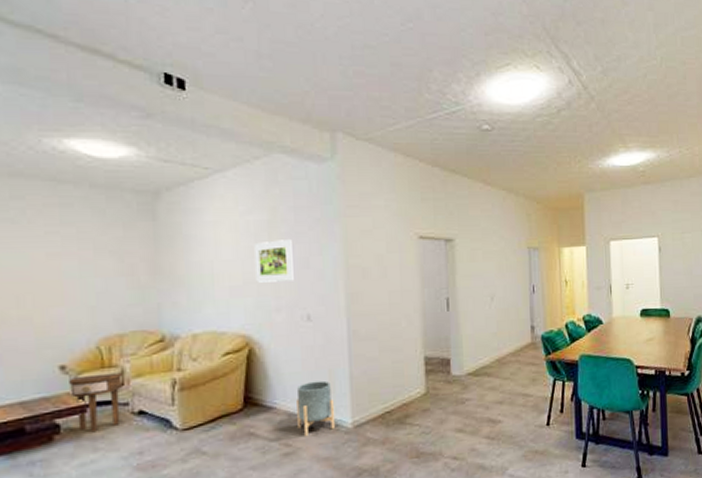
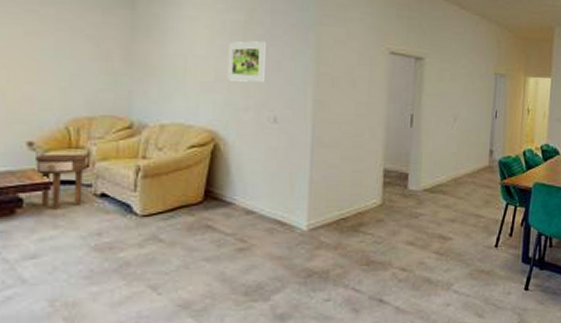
planter: present [297,380,336,437] -> none [254,182,293,235]

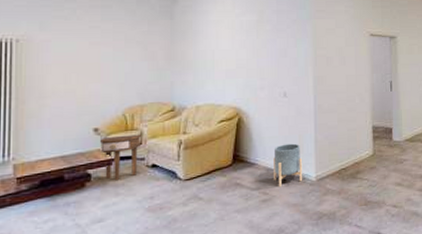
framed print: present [228,41,266,83] -> none [246,35,275,67]
planter: none [254,182,293,235] -> present [273,143,303,188]

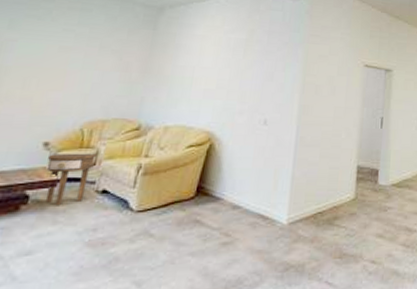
planter: present [273,143,303,188] -> none [239,178,275,229]

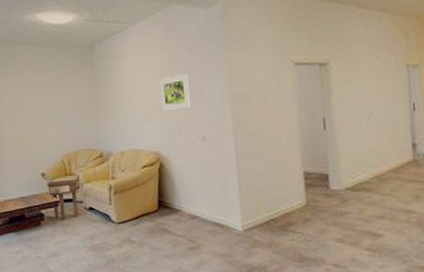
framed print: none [227,55,262,90] -> present [160,74,191,110]

